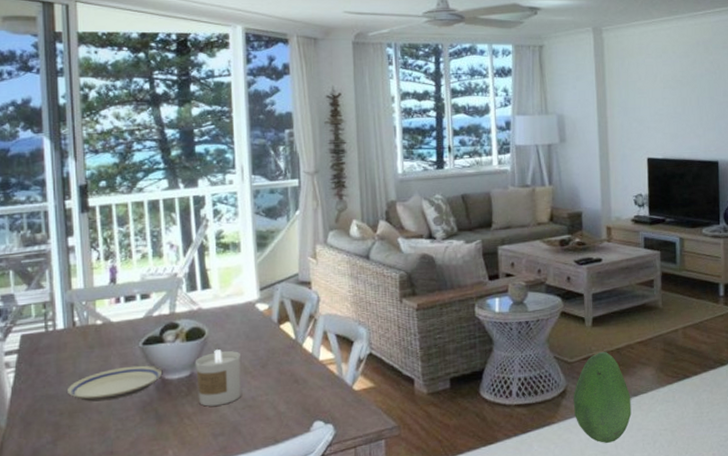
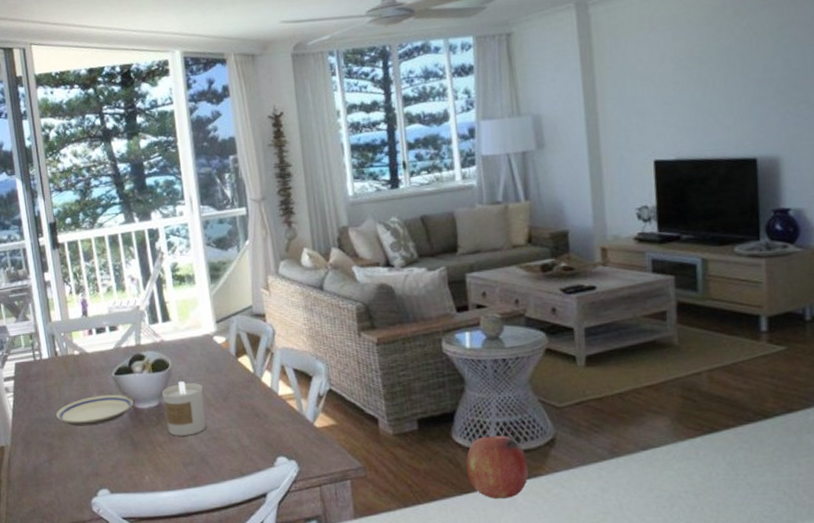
fruit: none [491,389,544,447] -> present [466,435,529,498]
fruit: present [573,351,632,443] -> none [564,395,640,502]

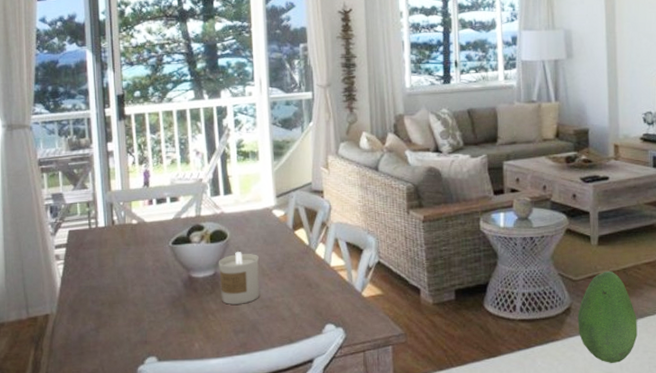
plate: present [56,394,134,426] -> none [108,263,190,295]
fruit: present [466,435,529,498] -> none [495,304,548,361]
fruit: none [564,395,640,502] -> present [577,270,638,363]

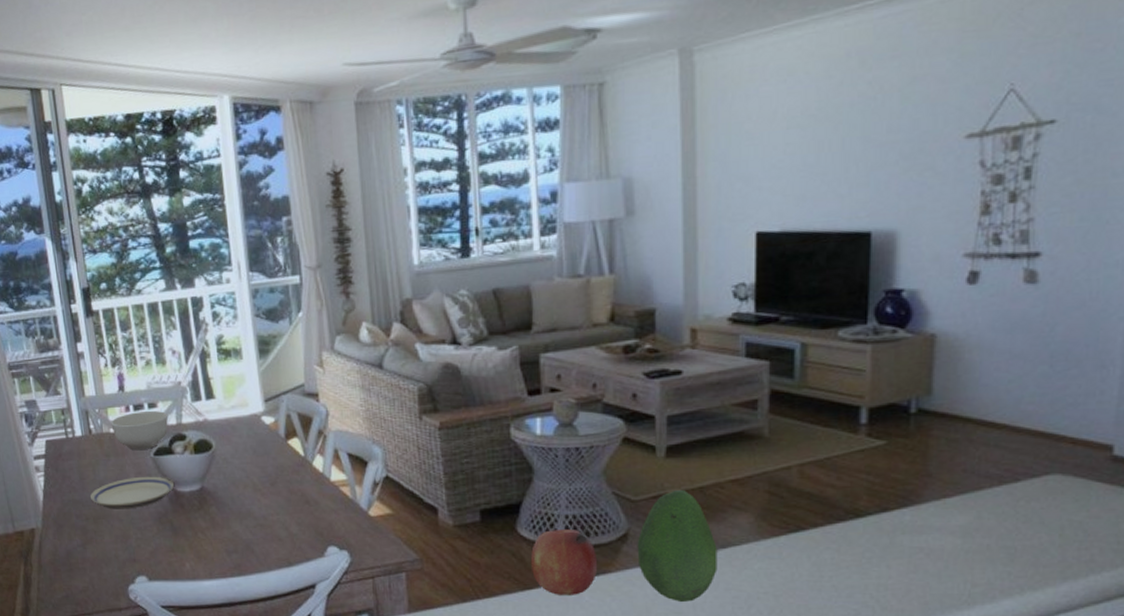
plate: none [108,263,190,295] -> present [90,476,175,509]
bowl: none [134,204,189,240] -> present [111,411,169,451]
candle: present [218,252,260,305] -> none [204,464,253,522]
fruit: none [495,304,548,361] -> present [530,528,598,595]

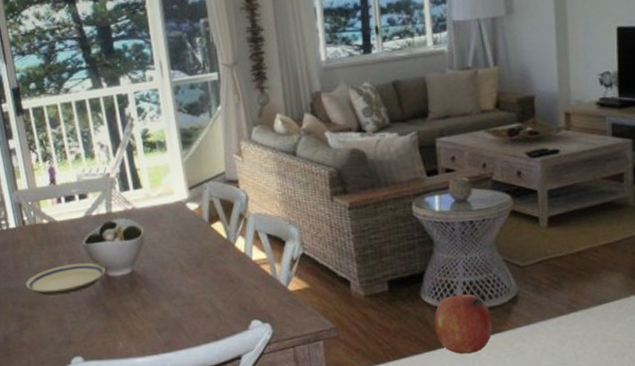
bowl: present [111,411,169,451] -> none [43,201,99,240]
fruit: present [637,489,718,602] -> none [526,254,595,354]

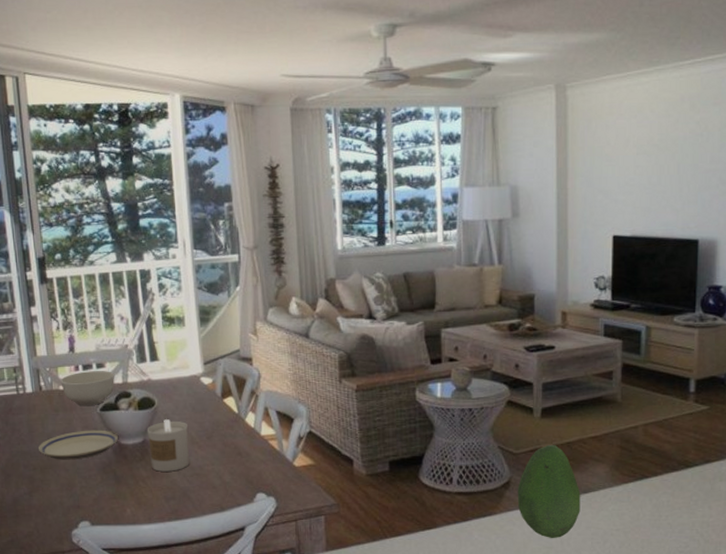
bowl: none [43,201,99,240] -> present [60,371,115,407]
candle: none [134,248,181,303] -> present [147,419,190,472]
fruit: present [433,293,493,354] -> none [430,477,486,534]
fruit: none [526,254,595,354] -> present [517,444,581,538]

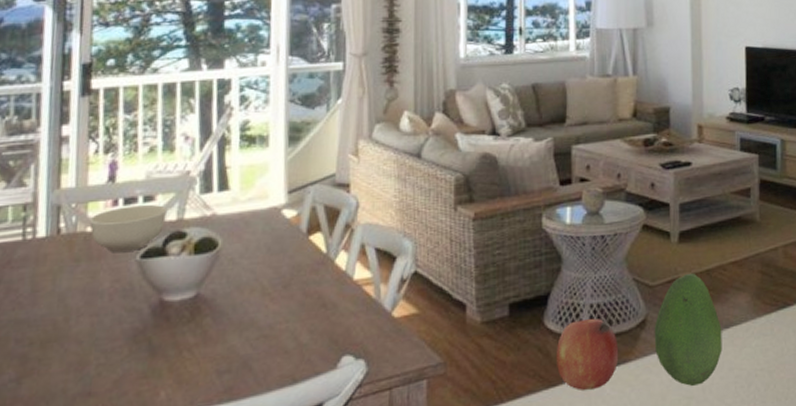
plate: present [38,430,119,460] -> none [42,283,162,329]
candle: present [147,419,190,472] -> none [202,265,260,336]
fruit: none [430,477,486,534] -> present [556,318,619,390]

